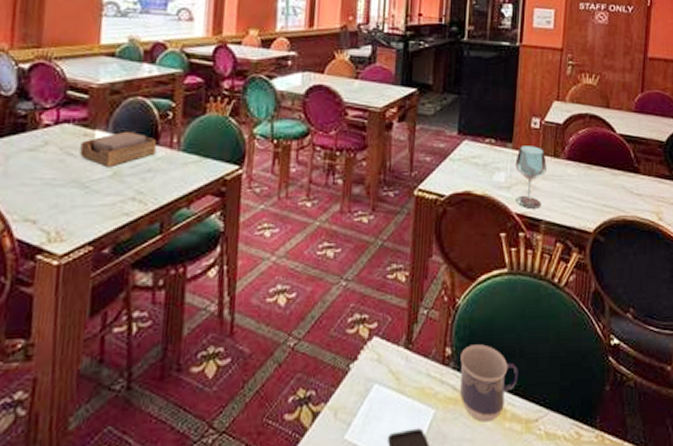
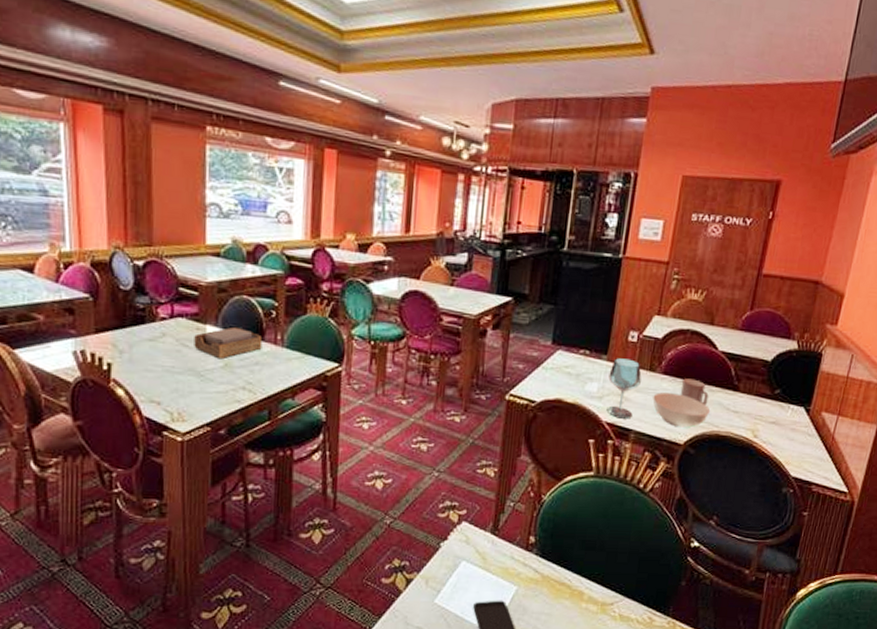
cup: present [459,344,519,423] -> none [540,536,599,601]
bowl: none [559,179,616,215] -> present [653,392,711,428]
mug: none [585,163,612,189] -> present [680,378,709,405]

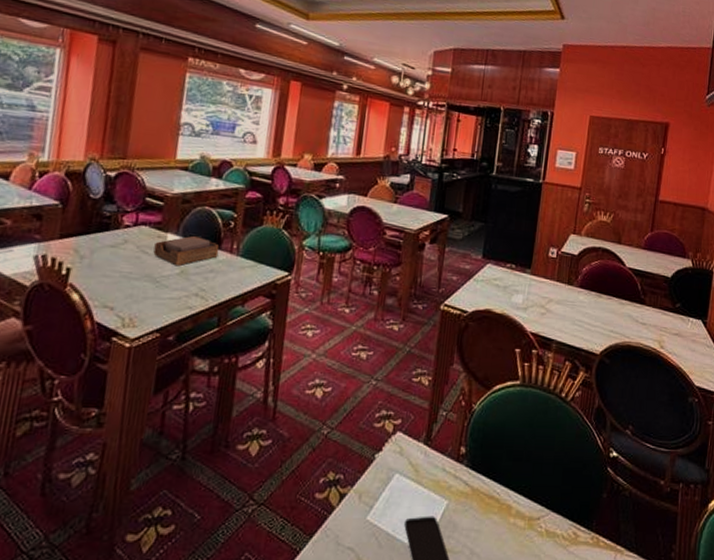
wine glass: present [606,358,642,419] -> none [531,272,561,330]
bowl: present [653,392,711,428] -> none [571,304,622,339]
mug: present [680,378,709,405] -> none [595,292,620,317]

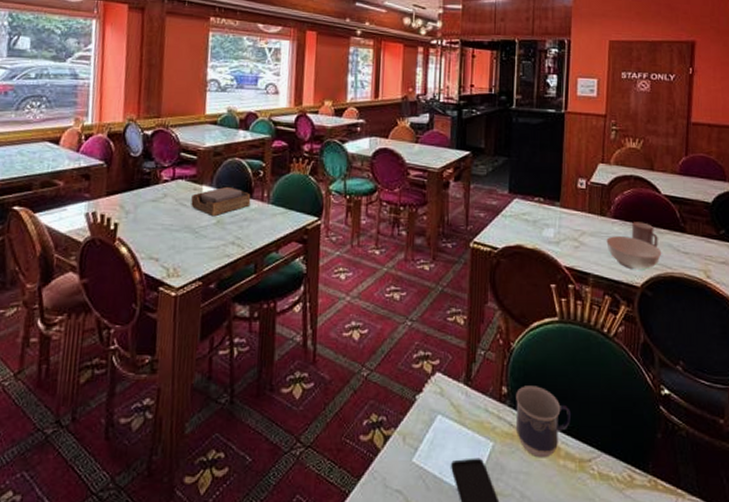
cup: none [470,446,525,516] -> present [515,386,572,458]
bowl: none [571,304,622,339] -> present [606,236,662,270]
mug: none [595,292,620,317] -> present [631,222,658,247]

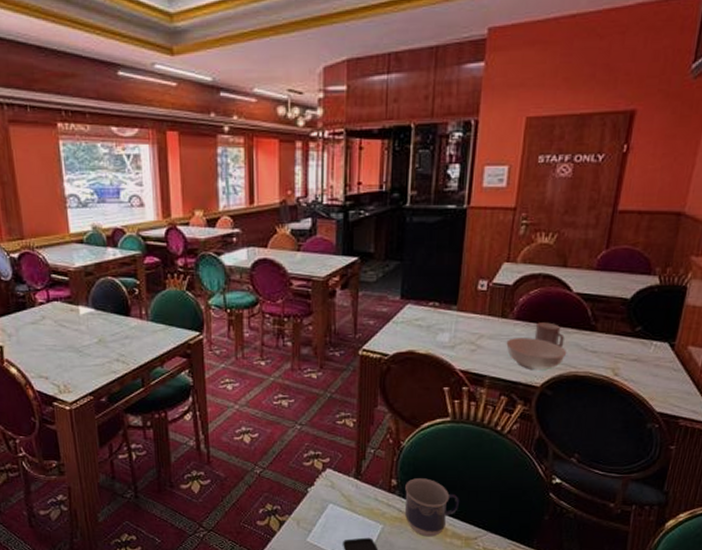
napkin holder: present [191,186,251,217] -> none [69,305,130,336]

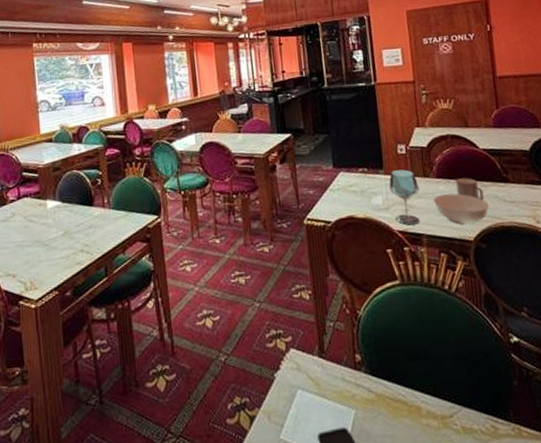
cup: present [404,478,460,537] -> none [369,349,427,420]
wine glass: none [459,307,493,366] -> present [389,169,420,226]

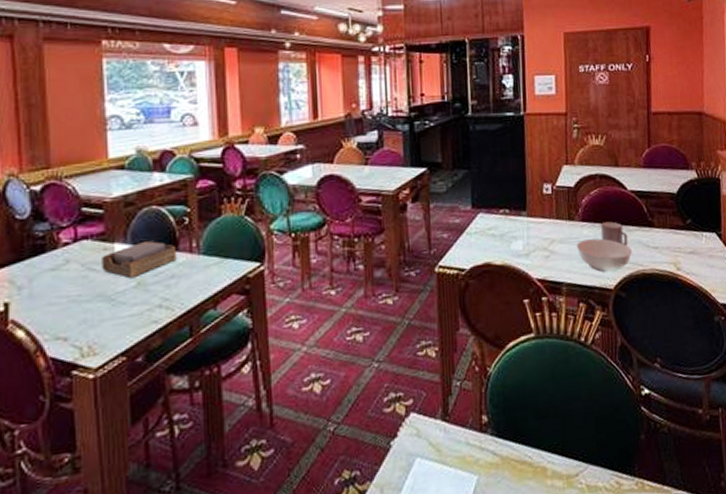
napkin holder: none [38,197,93,229] -> present [102,240,177,279]
wine glass: present [389,169,420,226] -> none [531,211,563,273]

